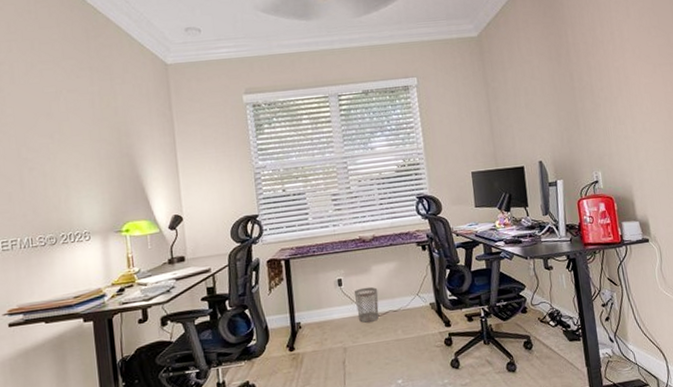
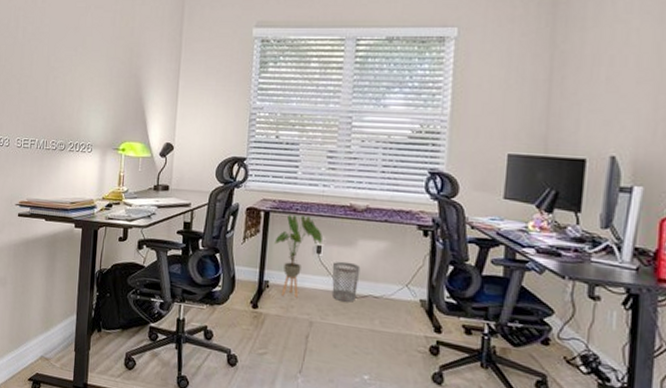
house plant: none [299,254,342,332] -> present [274,215,322,298]

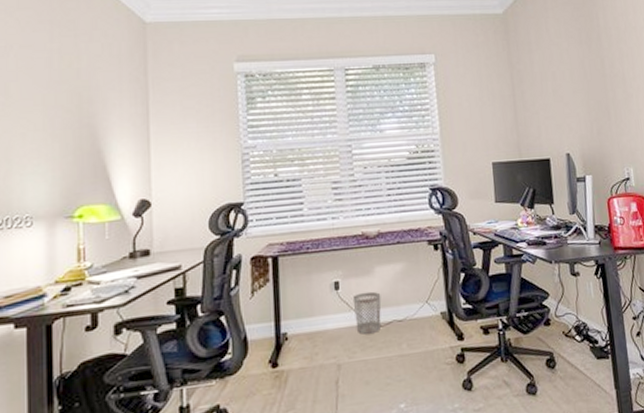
house plant: present [274,215,322,298] -> none [288,252,339,345]

